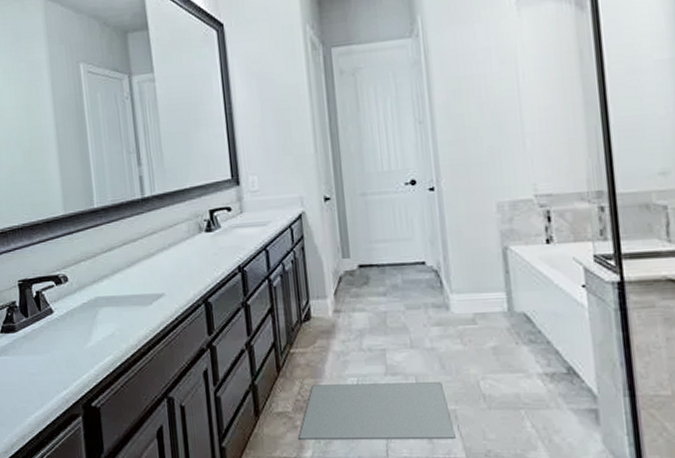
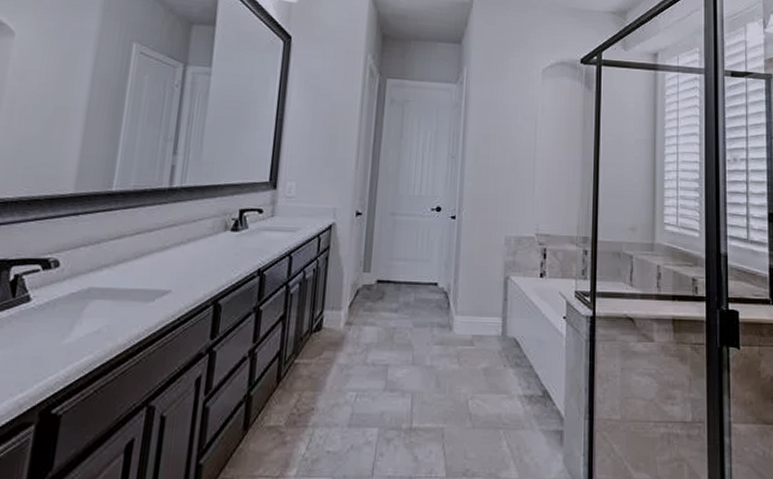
bath mat: present [299,382,456,439] -> none [286,398,440,457]

